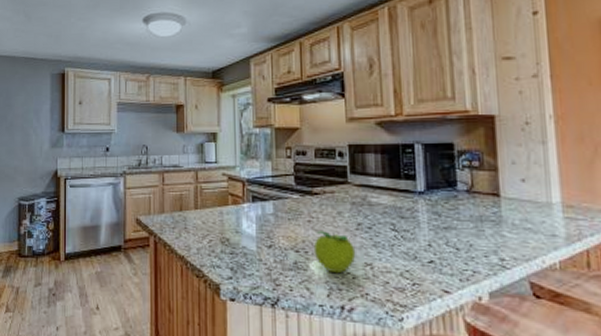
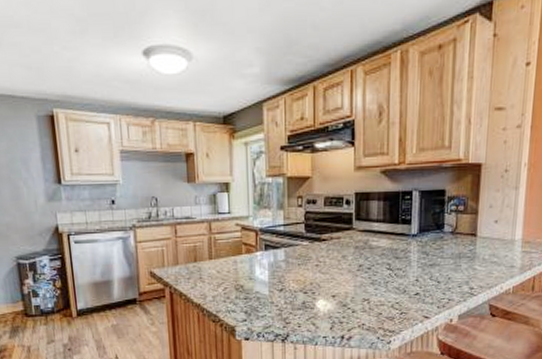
fruit: present [313,231,356,274] -> none [320,273,356,309]

